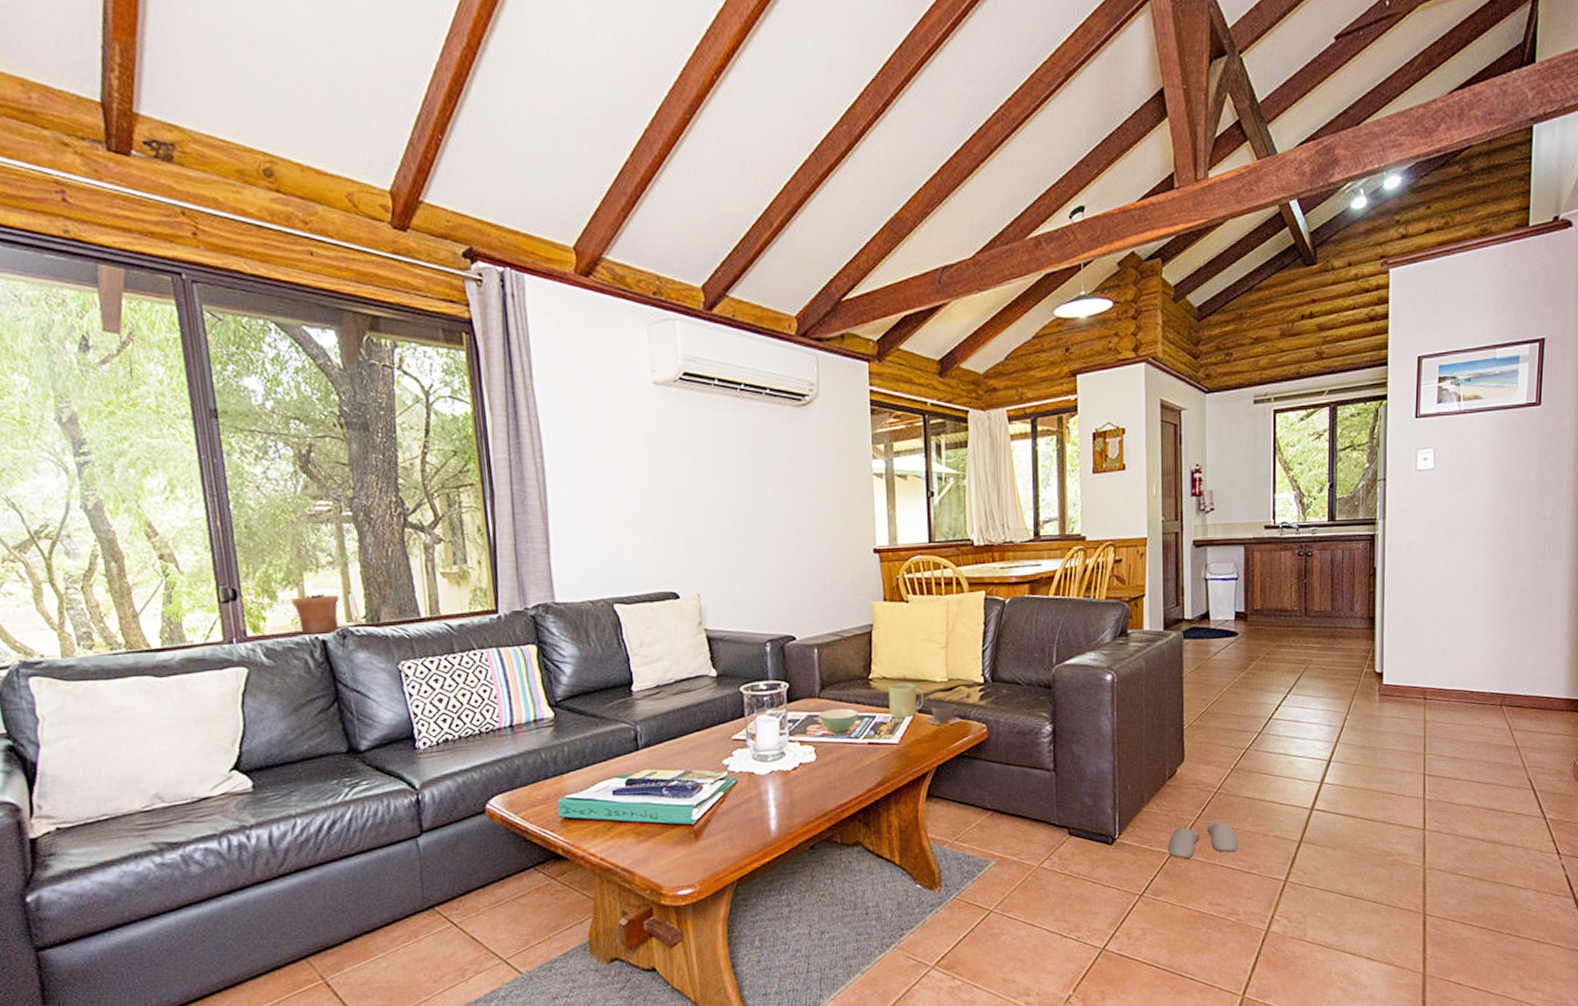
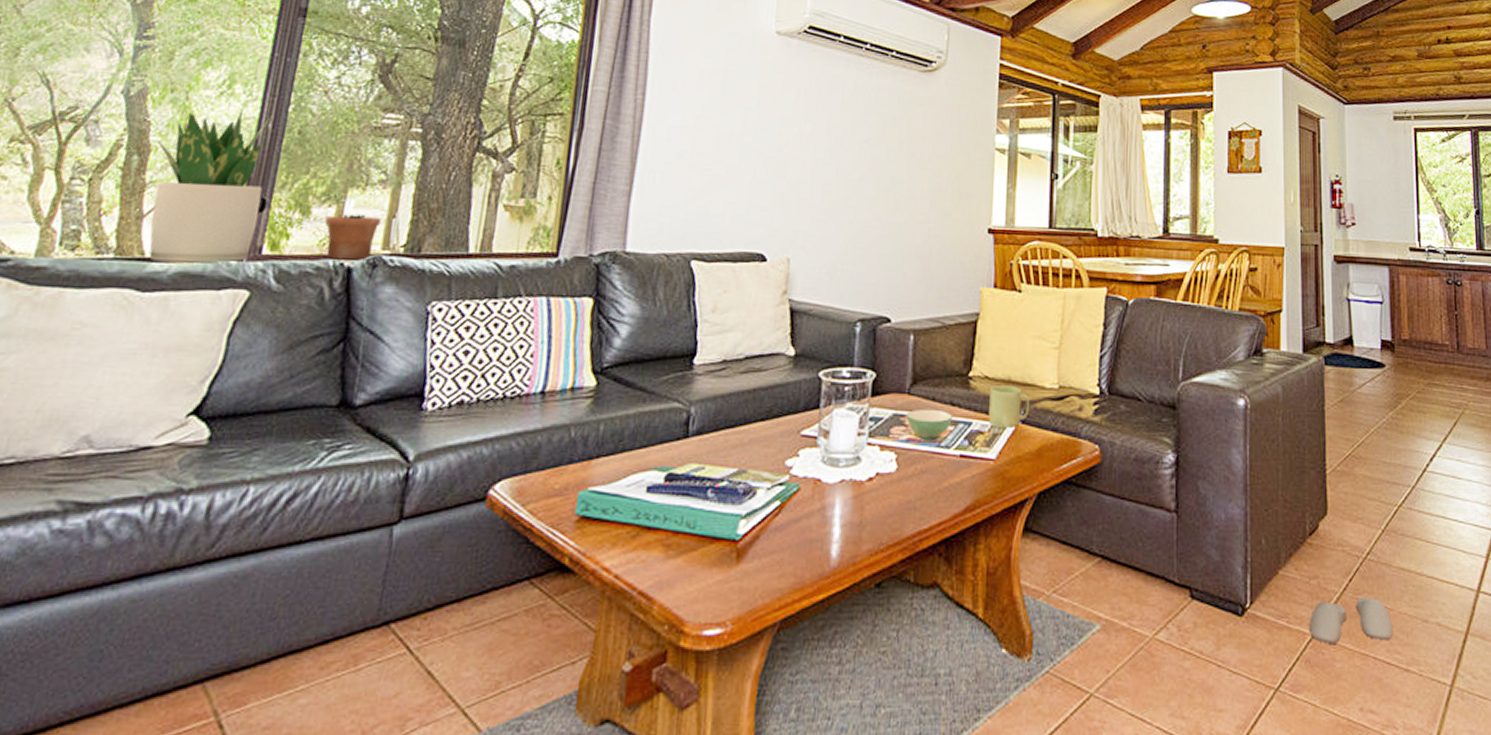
planter: none [127,512,238,651] -> present [149,110,272,263]
teacup: present [927,703,960,725] -> none [1031,414,1070,442]

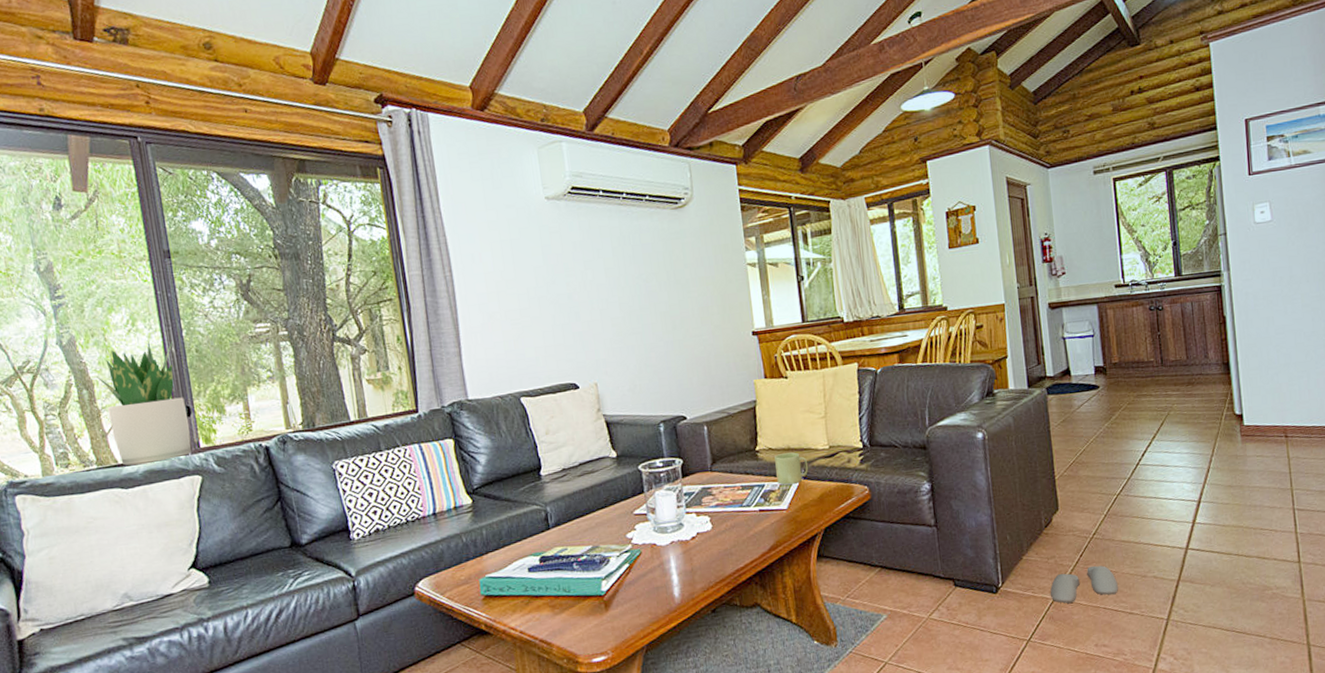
planter: present [325,214,382,260] -> none [237,405,279,443]
bowl: present [906,408,952,444] -> none [712,479,749,506]

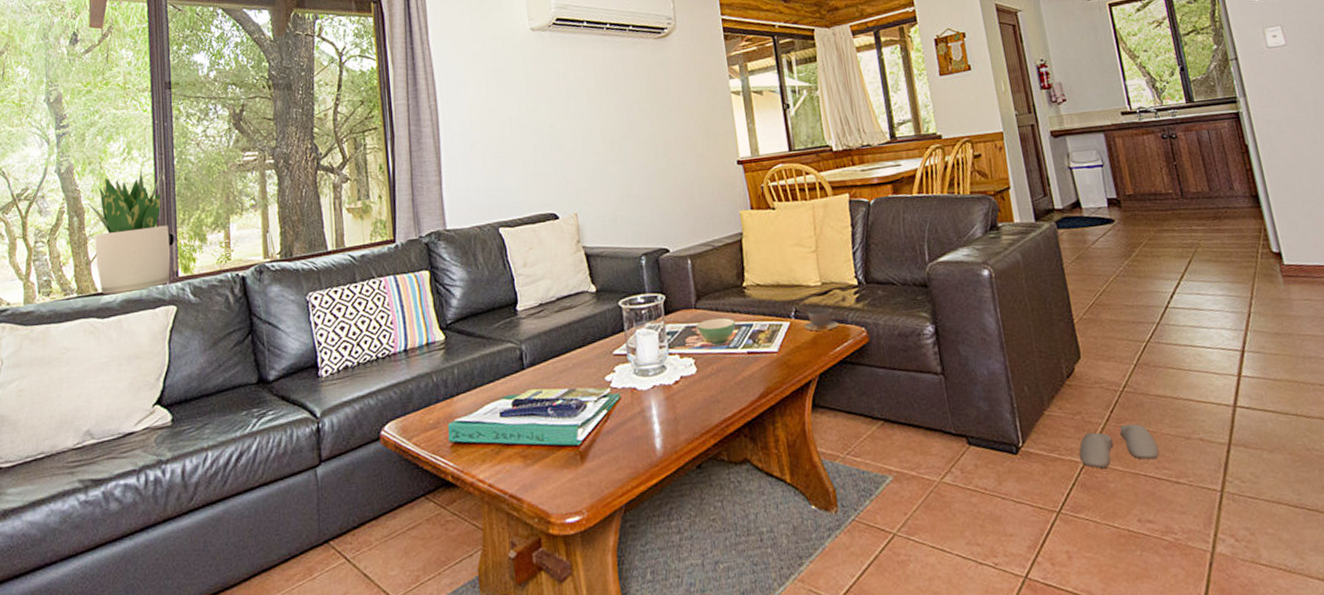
bowl: none [712,479,749,506] -> present [696,317,736,348]
mug: present [774,452,809,486] -> none [763,289,800,326]
teacup: none [812,469,844,490] -> present [804,307,839,331]

